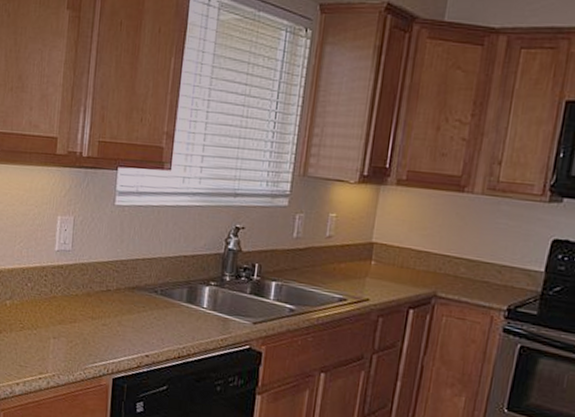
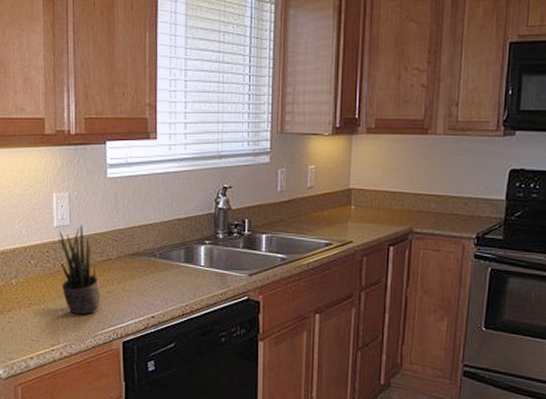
potted plant: none [56,251,96,346] -> present [58,224,100,315]

